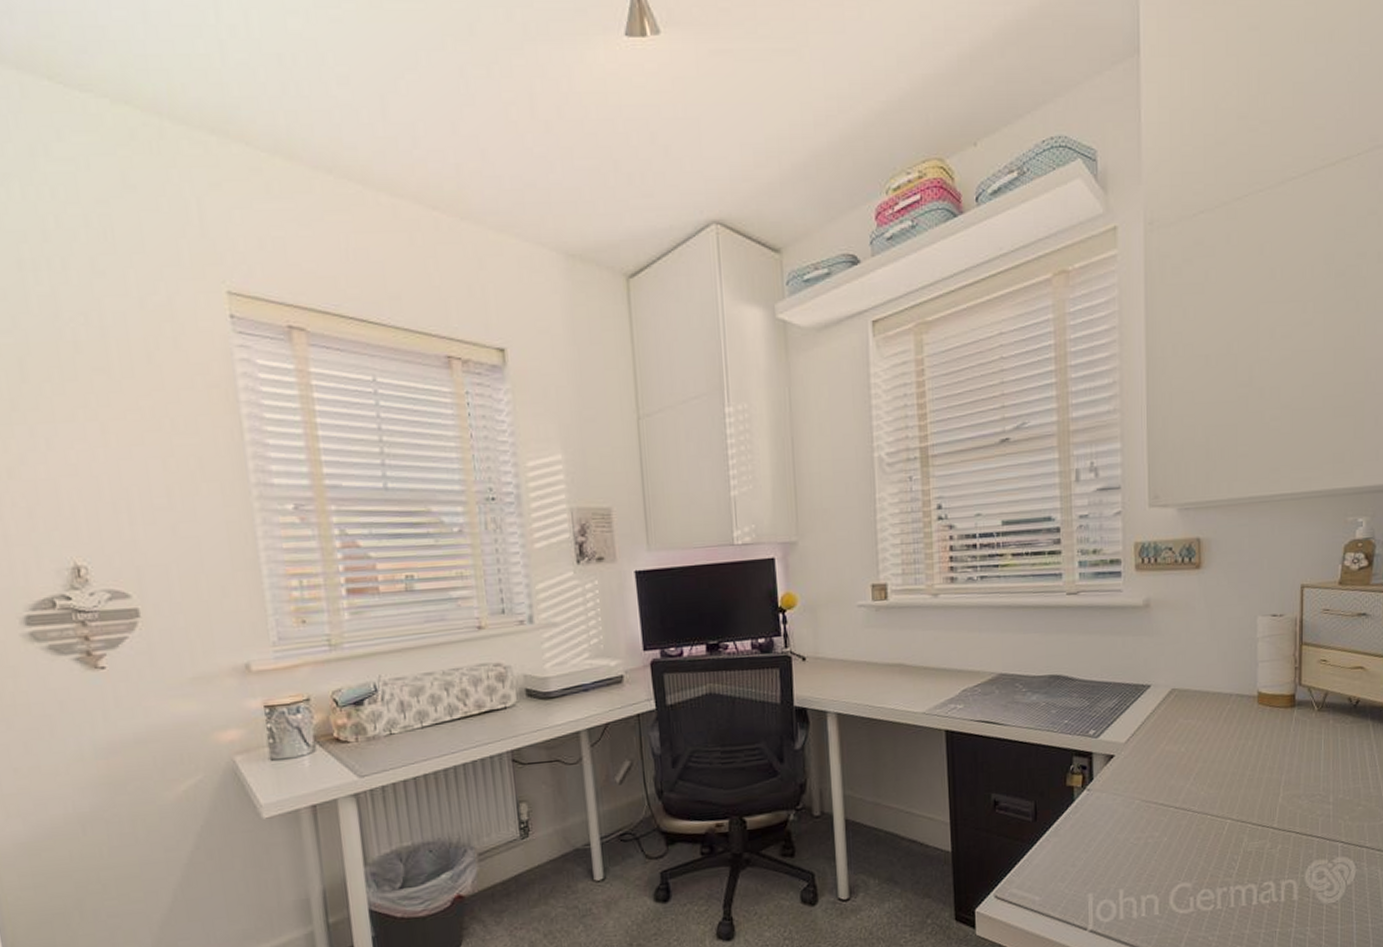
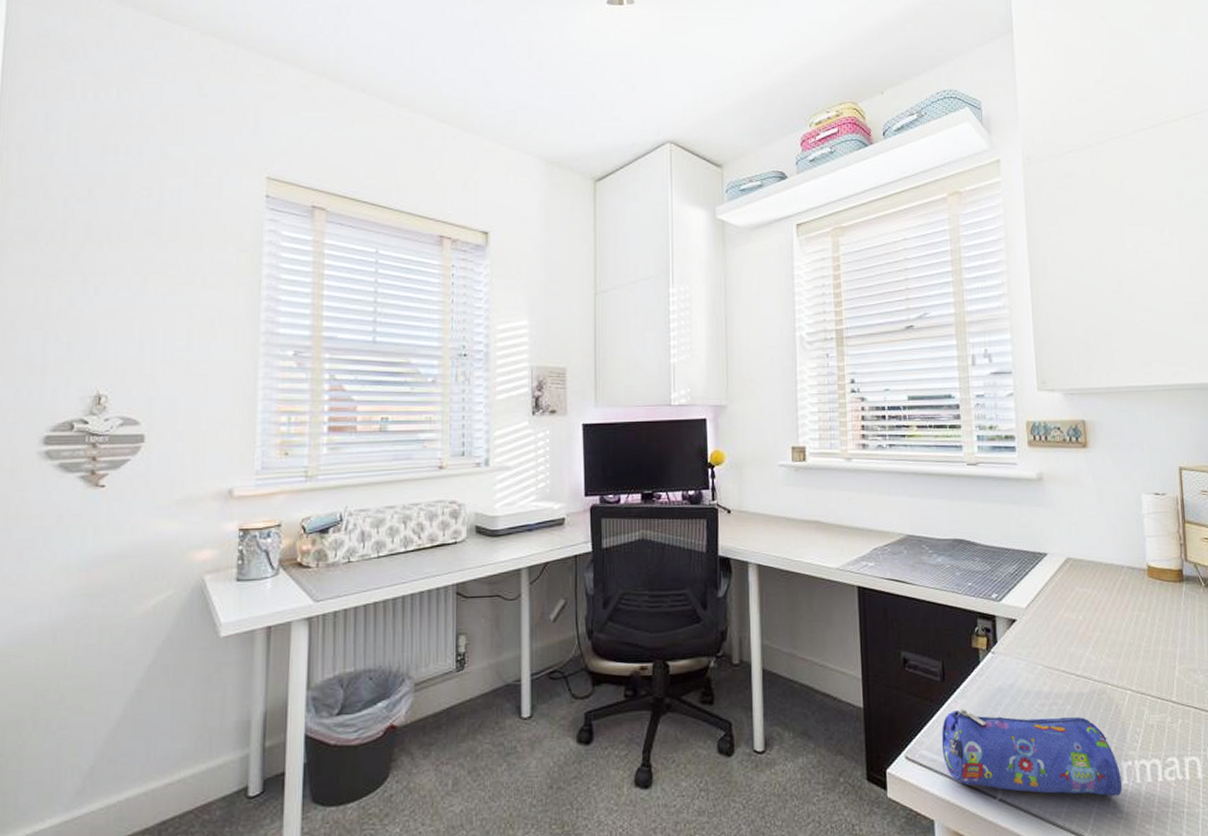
pencil case: none [1032,847,1216,923] -> present [941,709,1123,797]

